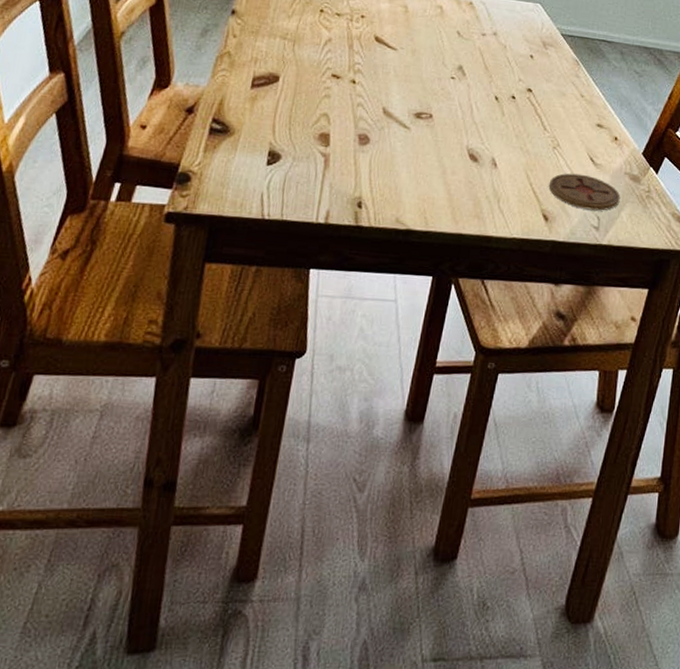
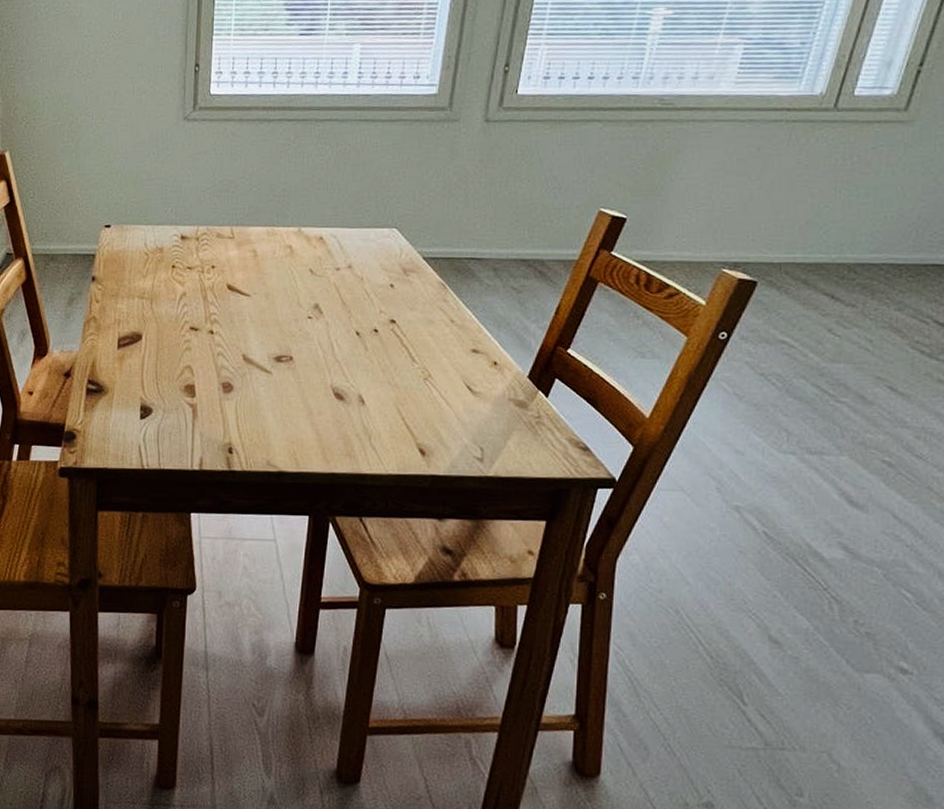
coaster: present [548,173,621,211] -> none [422,404,506,441]

